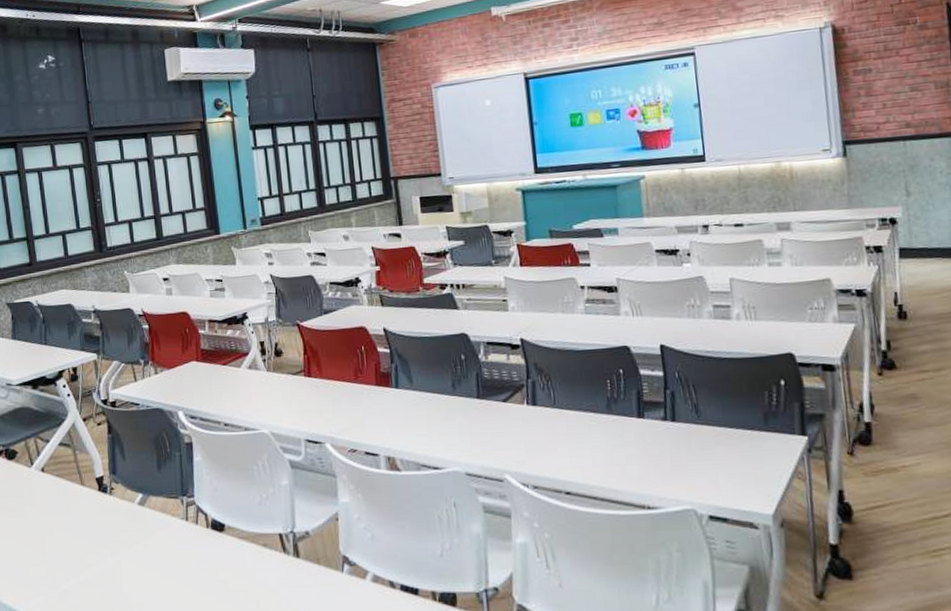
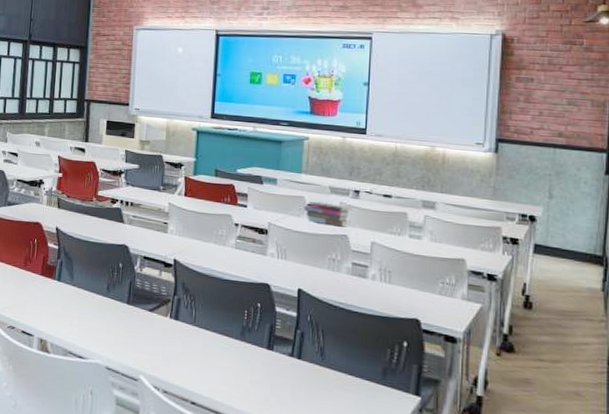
books: none [652,244,704,270] -> present [304,201,352,227]

